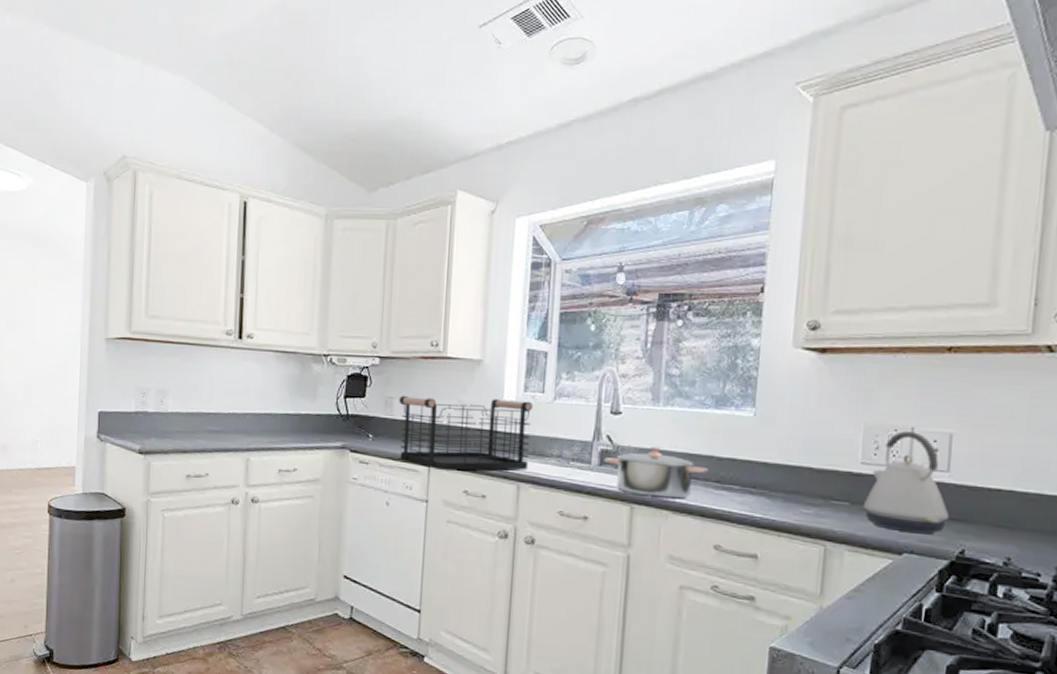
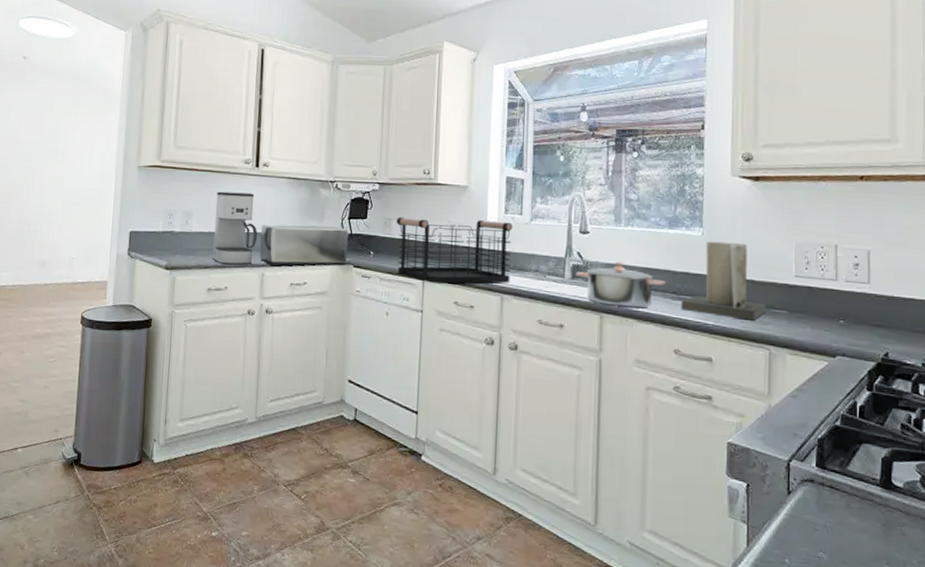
coffee maker: none [191,366,242,449] -> present [212,191,258,265]
toaster: none [243,404,344,451] -> present [259,224,348,267]
paper towel roll: none [725,422,825,513] -> present [681,241,767,321]
kettle: present [863,431,950,534] -> none [799,248,873,339]

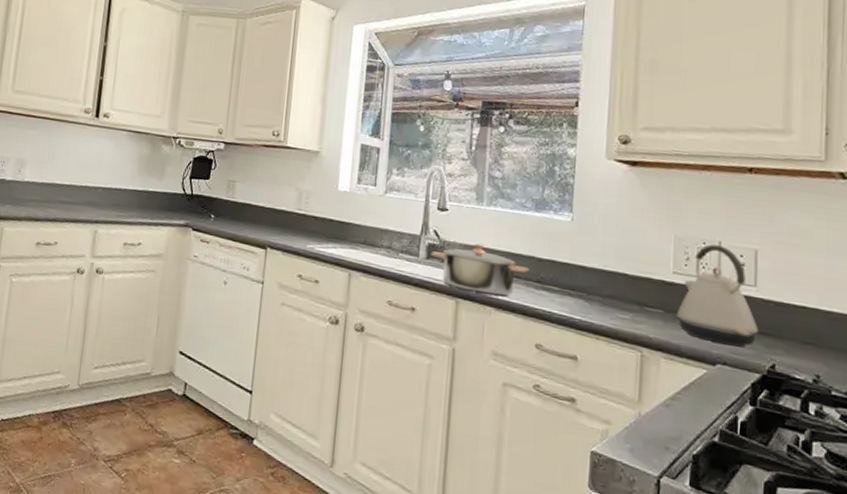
coffee maker: present [212,191,258,265] -> none [43,140,93,220]
toaster: present [259,224,348,267] -> none [93,179,189,228]
dish rack: present [396,217,513,285] -> none [239,179,365,259]
paper towel roll: present [681,241,767,321] -> none [545,227,640,319]
kettle: none [799,248,873,339] -> present [676,244,759,347]

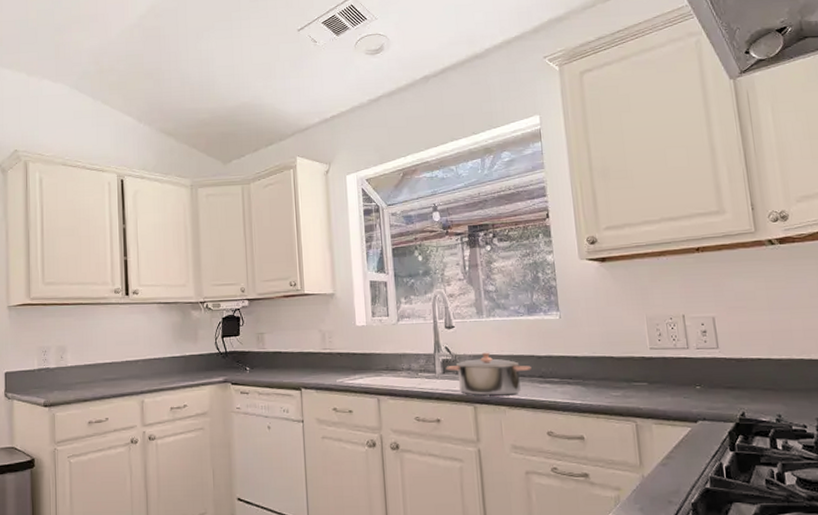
kettle: present [676,244,759,347] -> none [658,318,727,403]

